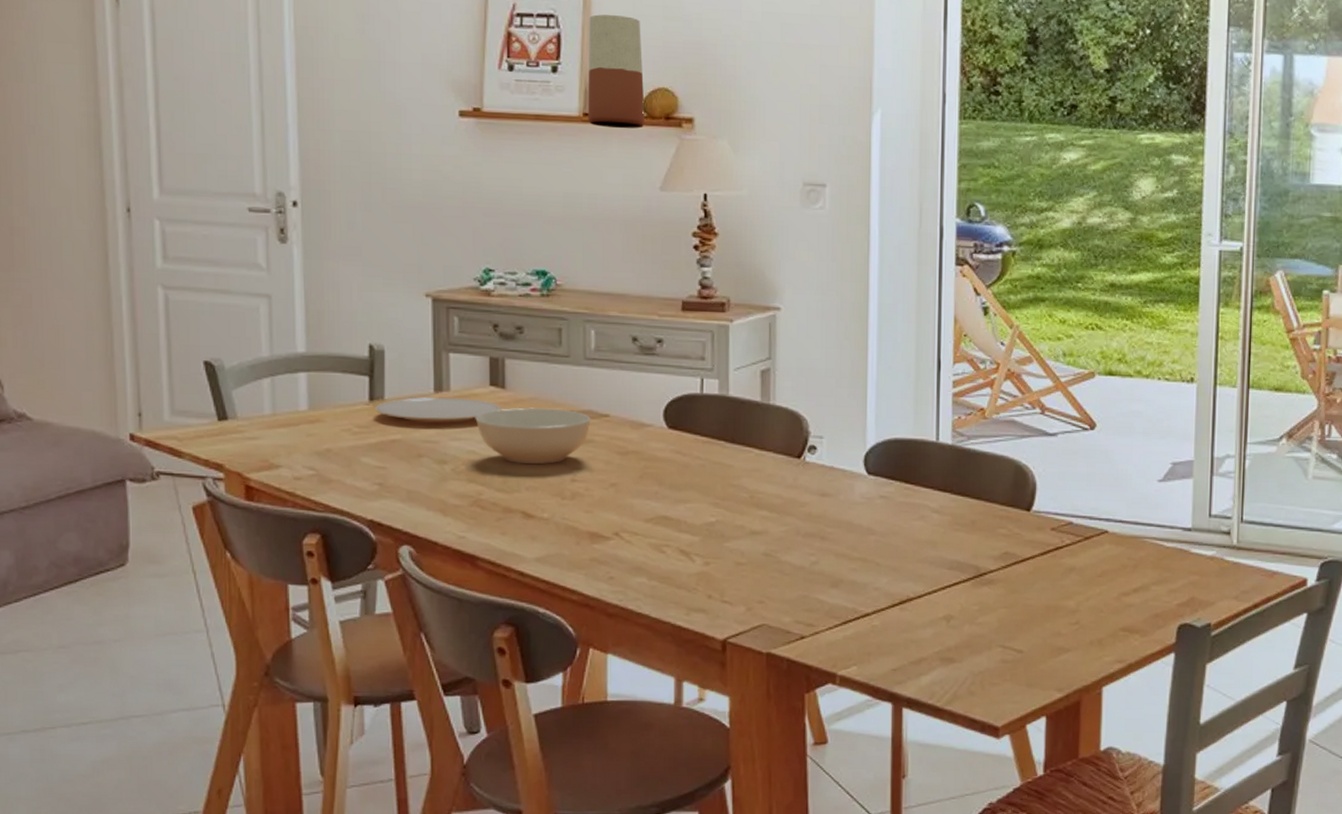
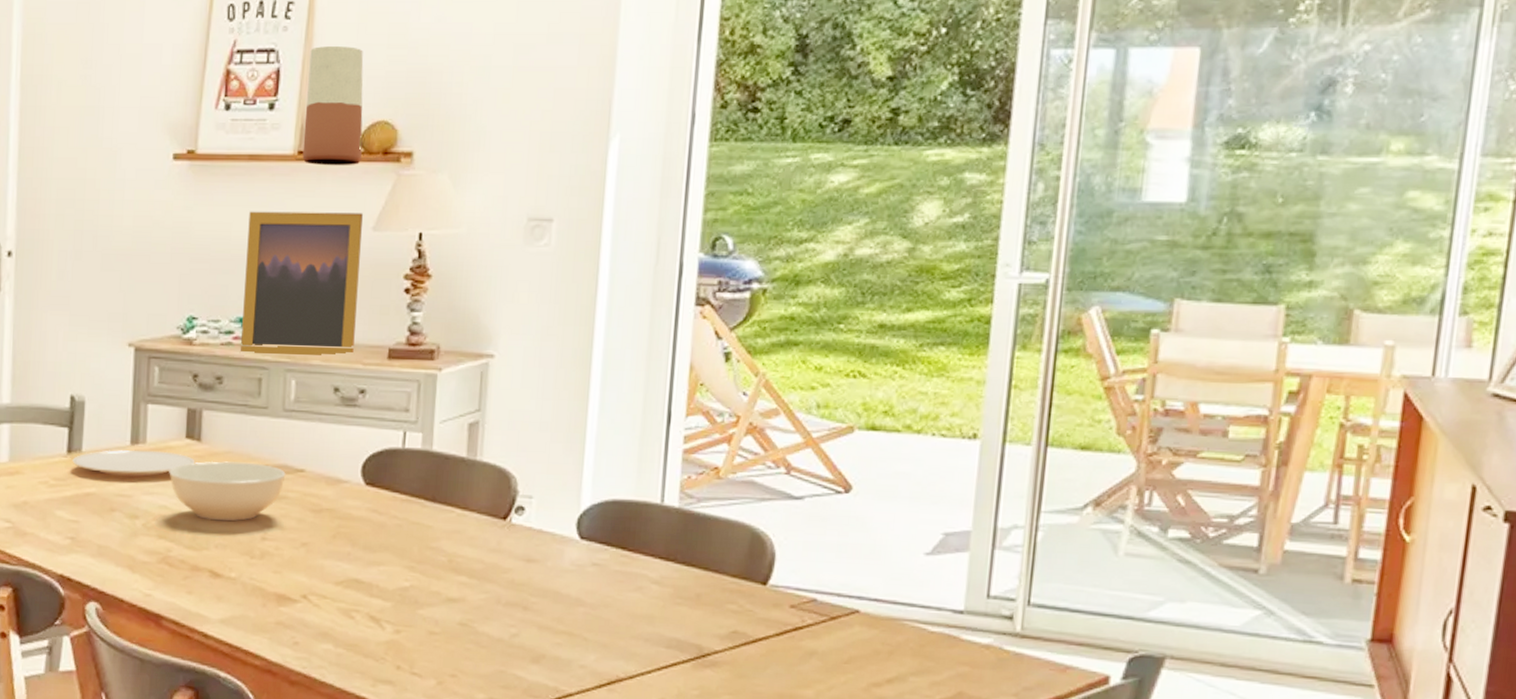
picture frame: none [539,168,649,307] -> present [241,211,363,355]

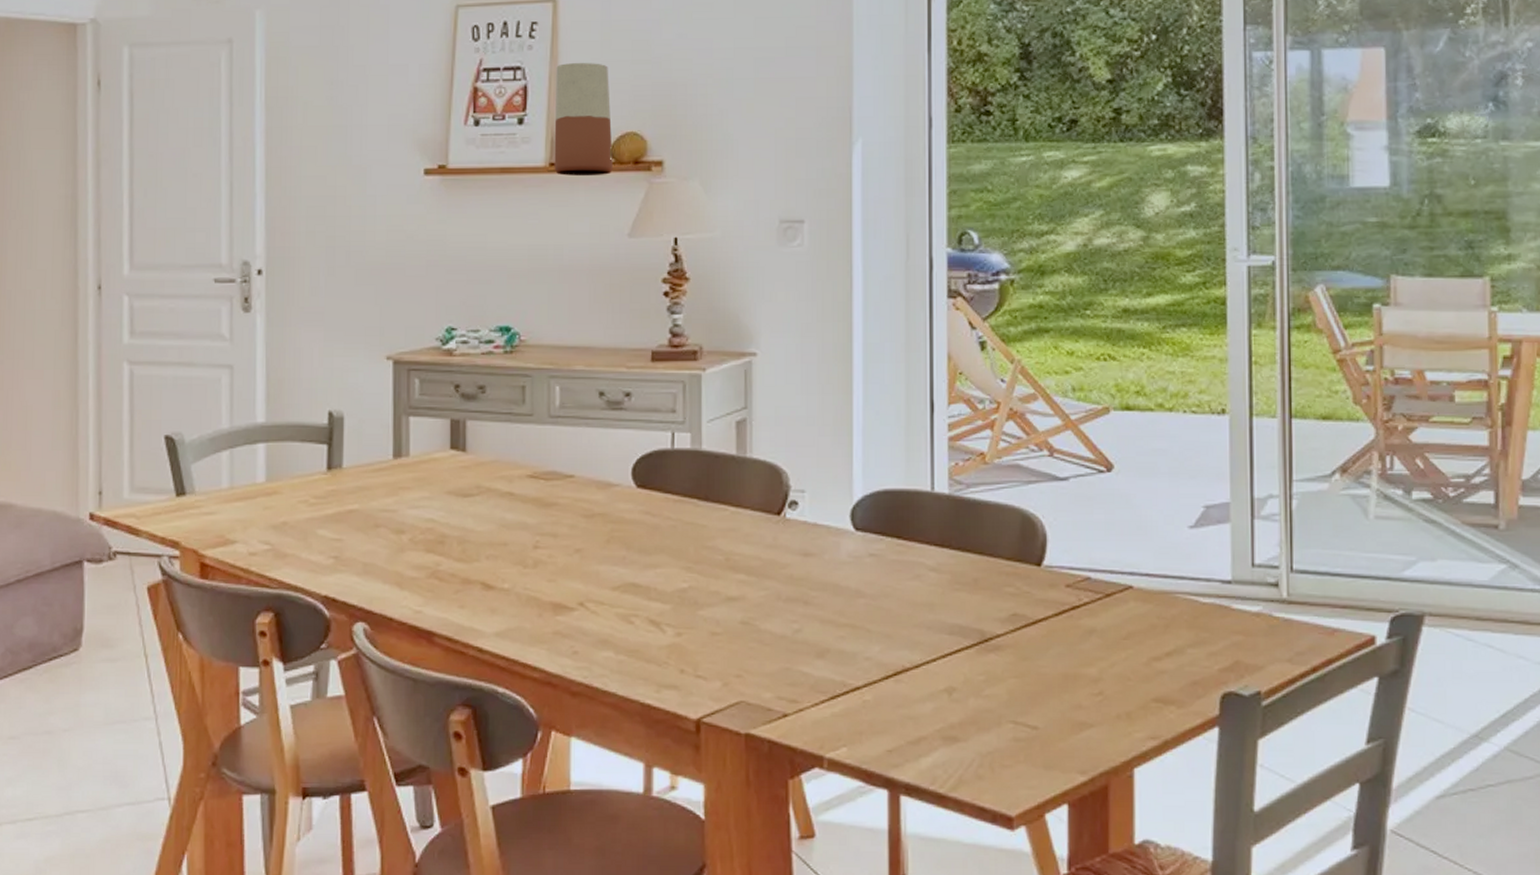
plate: present [72,450,195,477] -> none [333,463,461,490]
bowl: present [169,461,286,521] -> none [434,470,555,532]
picture frame: present [241,211,363,355] -> none [502,221,617,361]

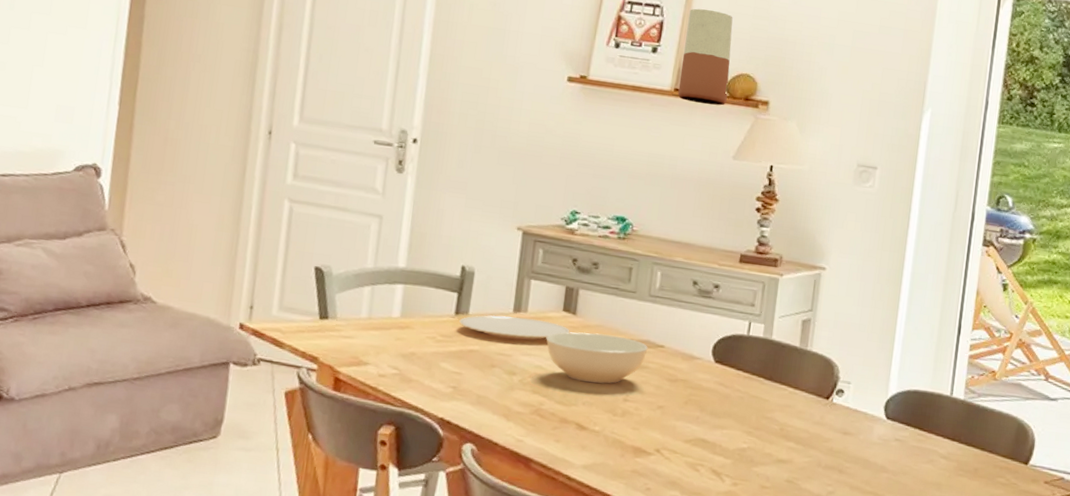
plate: none [333,463,461,490] -> present [459,315,570,340]
bowl: none [434,470,555,532] -> present [546,332,648,384]

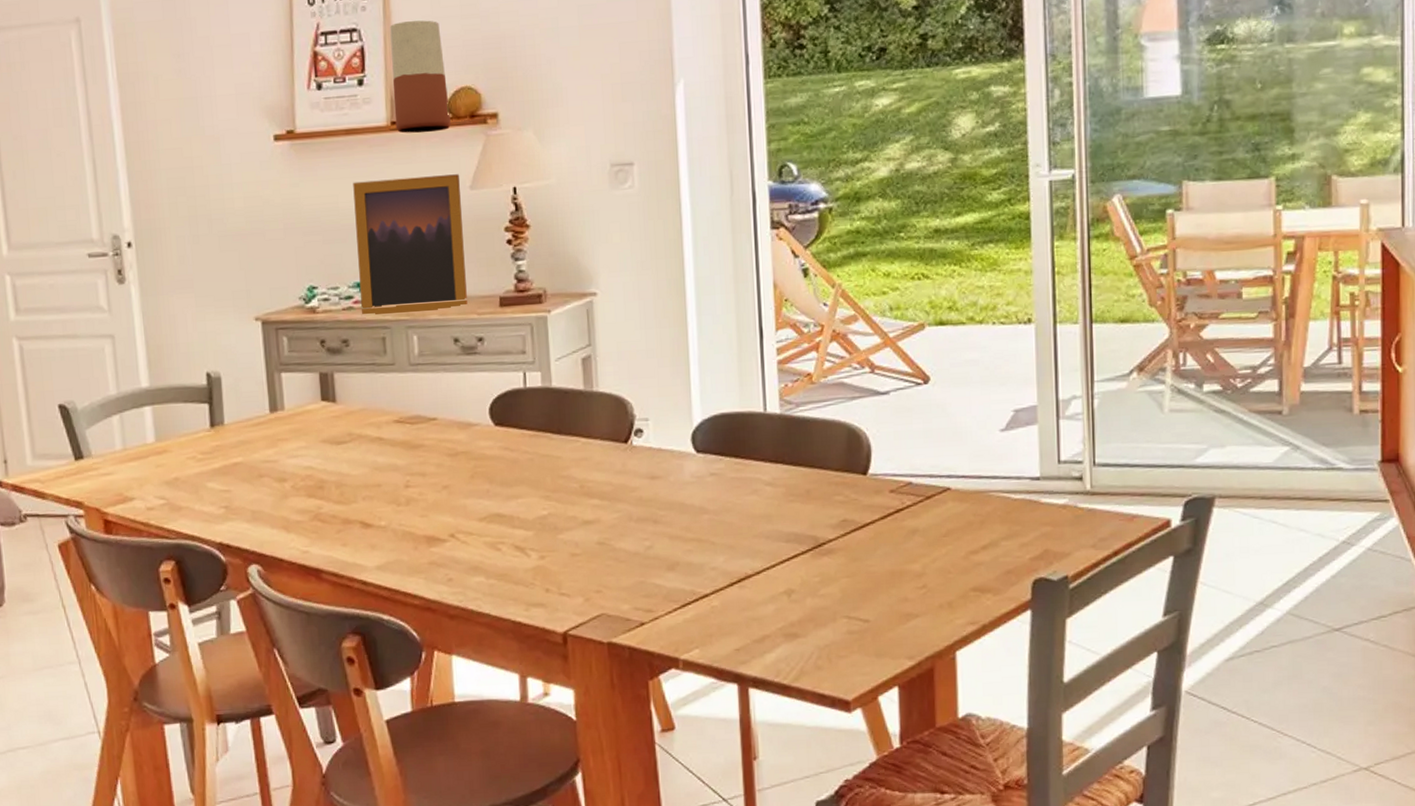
plate: present [459,315,570,340] -> none [216,415,333,444]
bowl: present [546,332,648,384] -> none [310,416,420,475]
picture frame: none [616,131,725,255] -> present [353,174,467,314]

